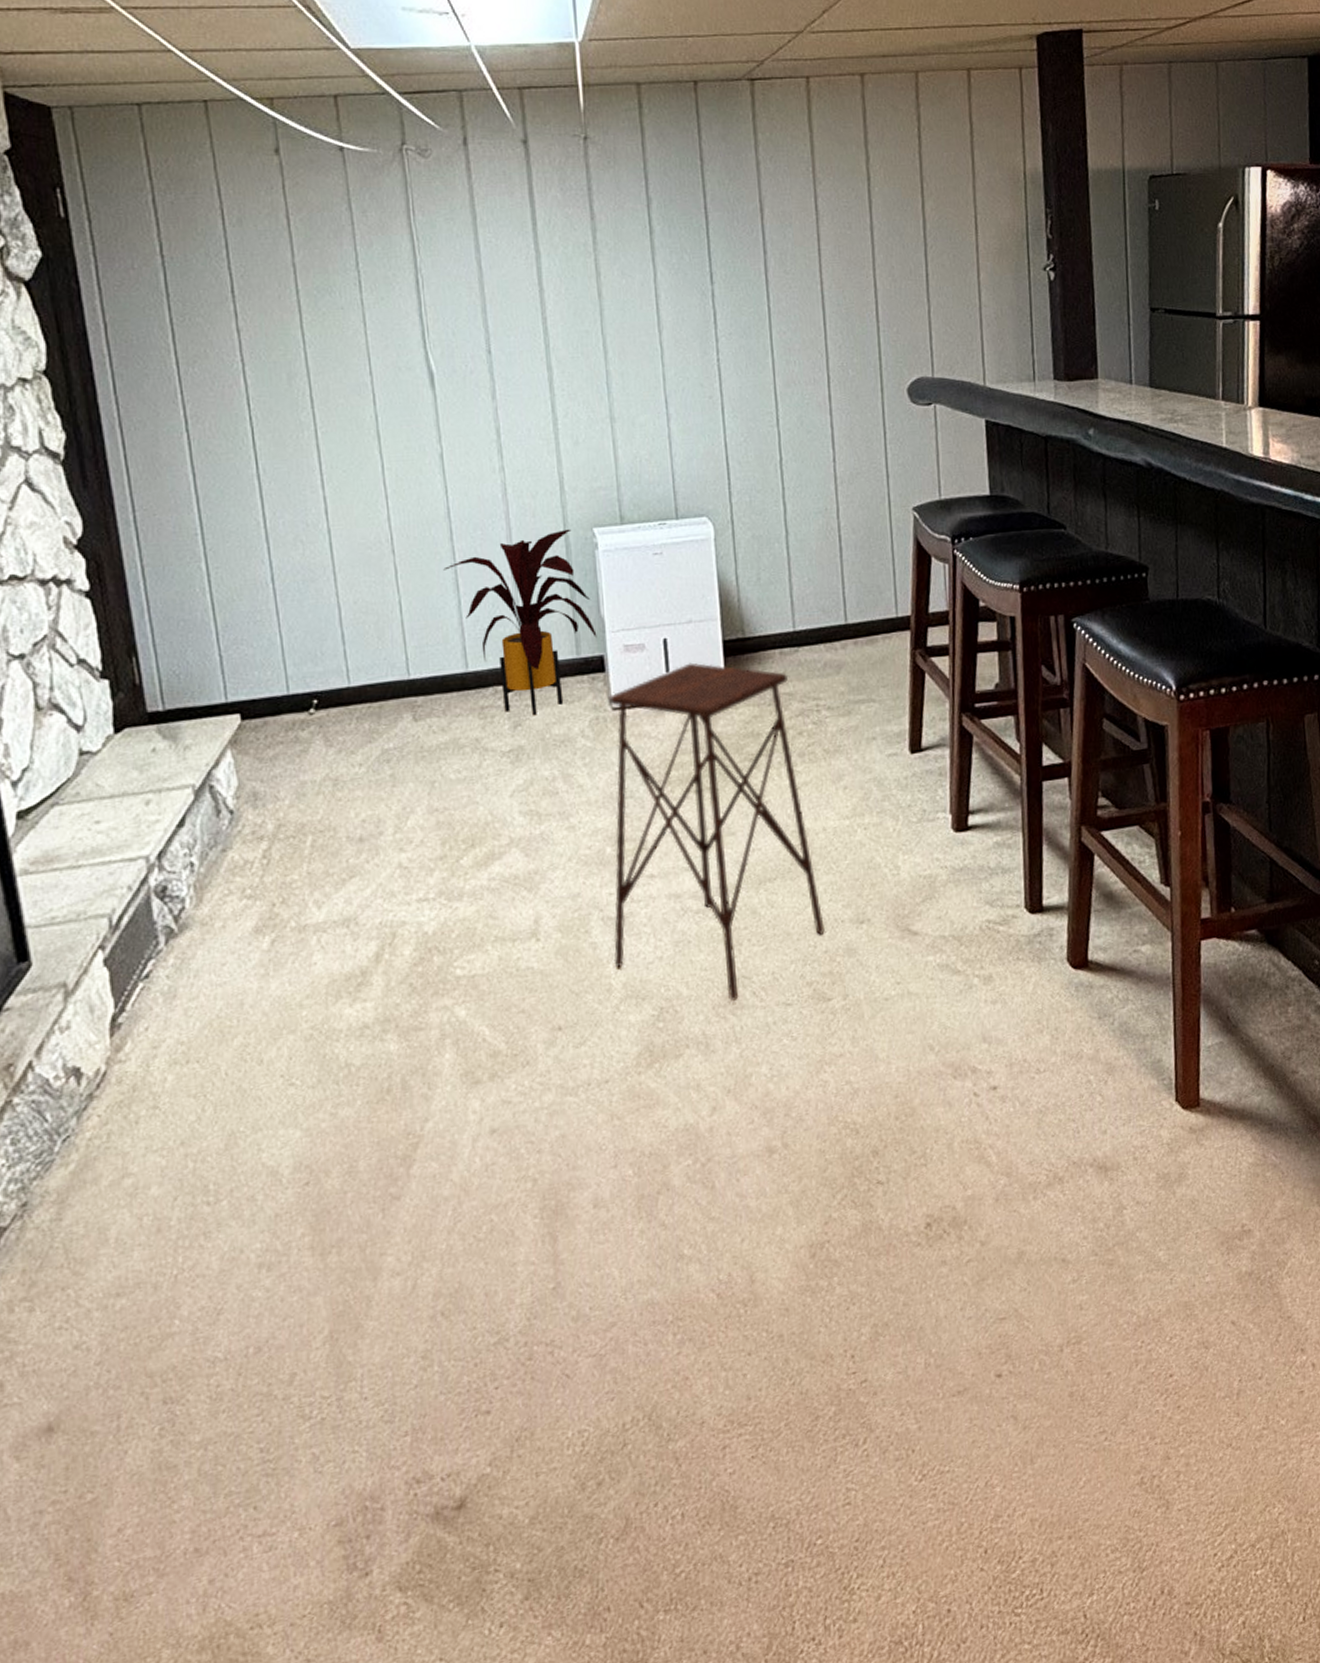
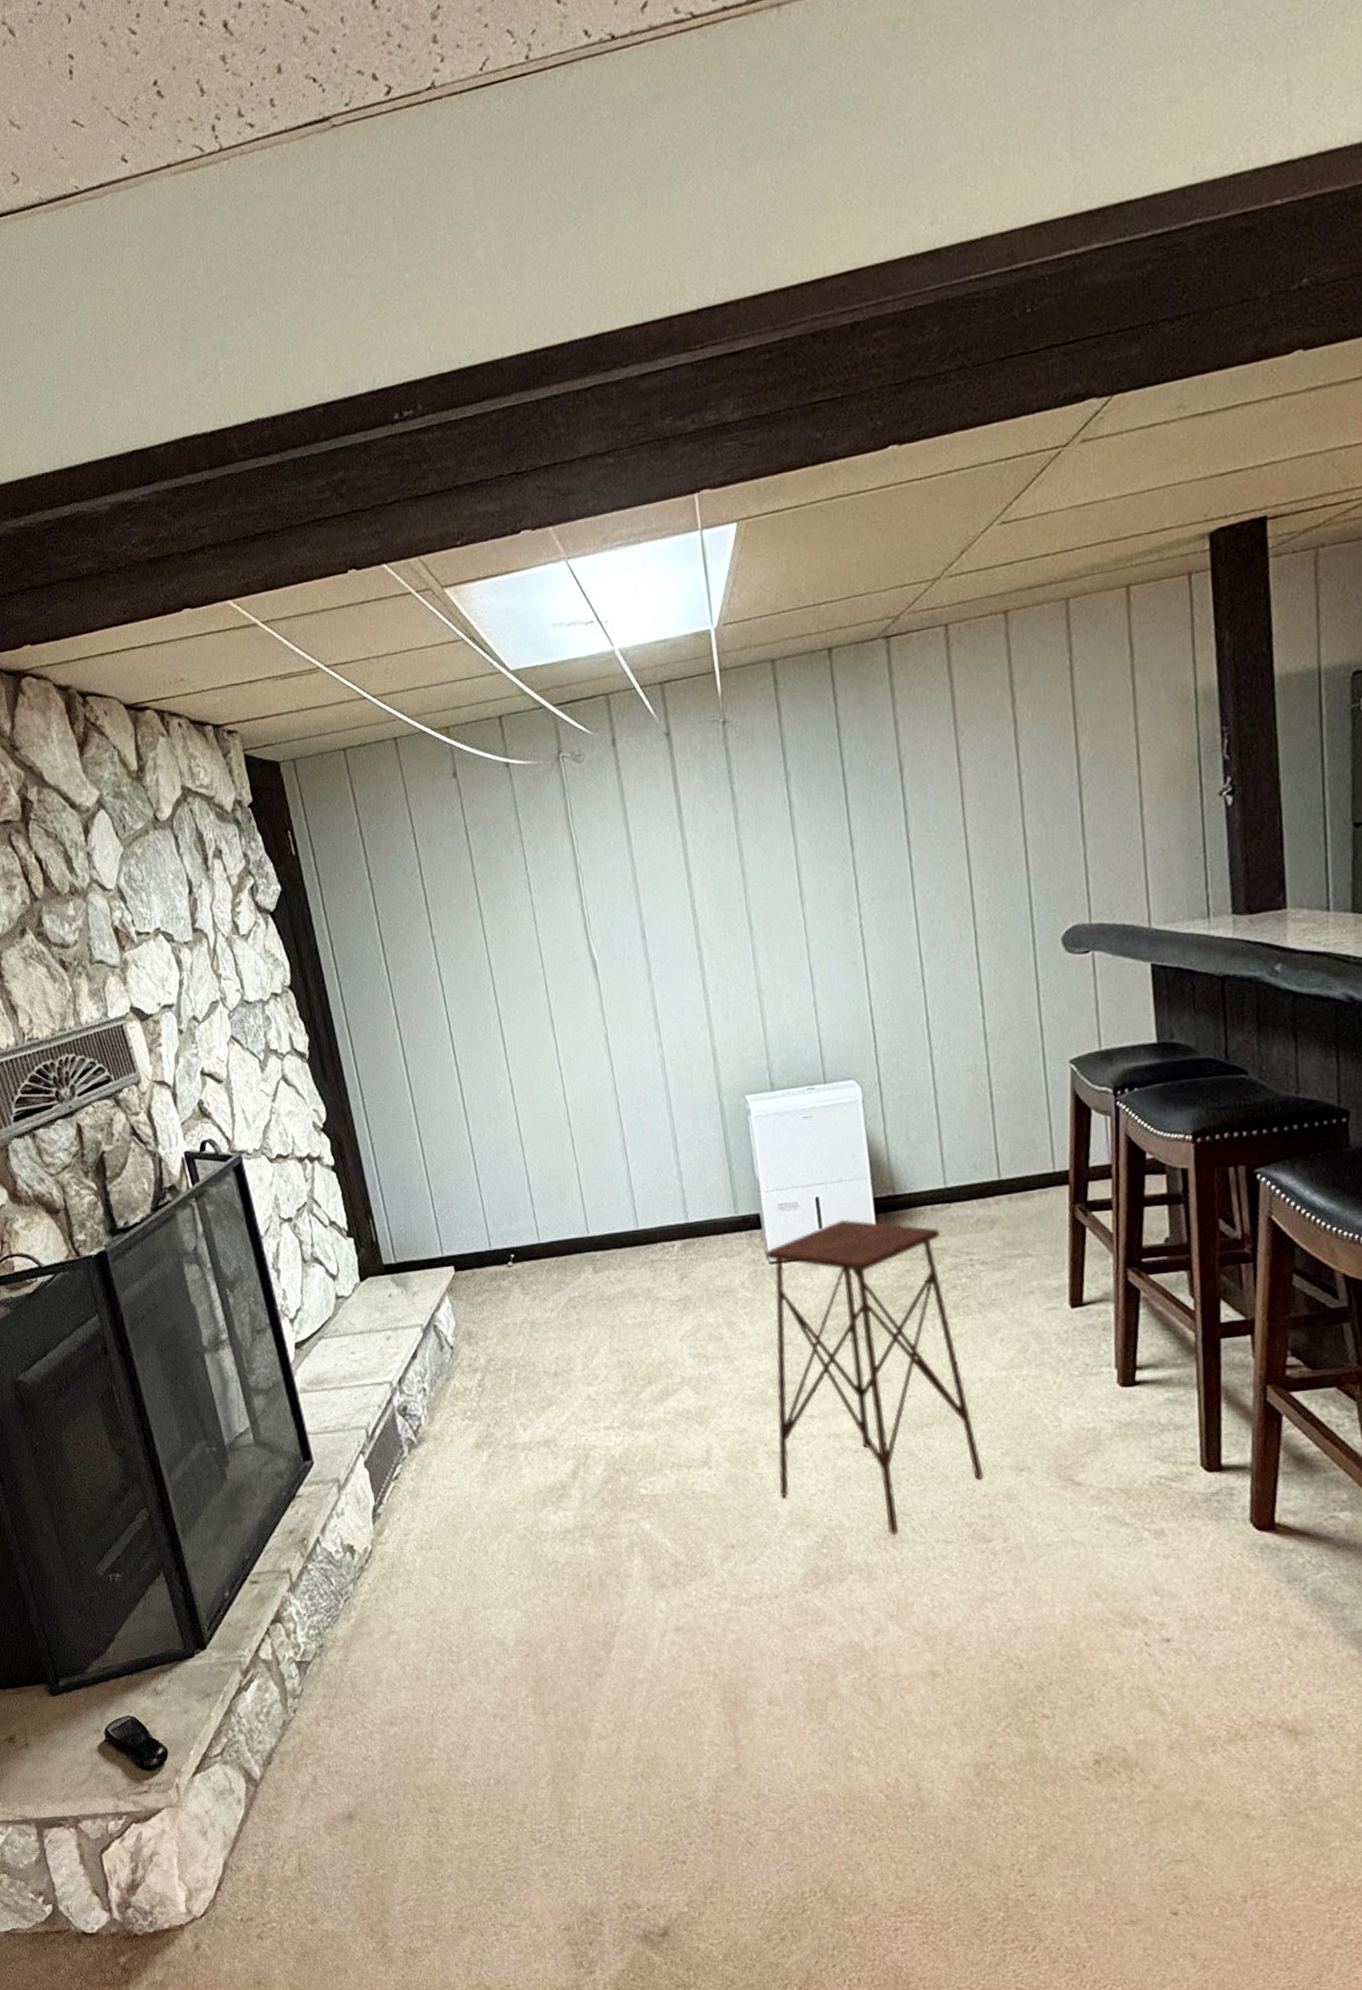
house plant: present [443,528,597,716] -> none [613,1097,753,1269]

